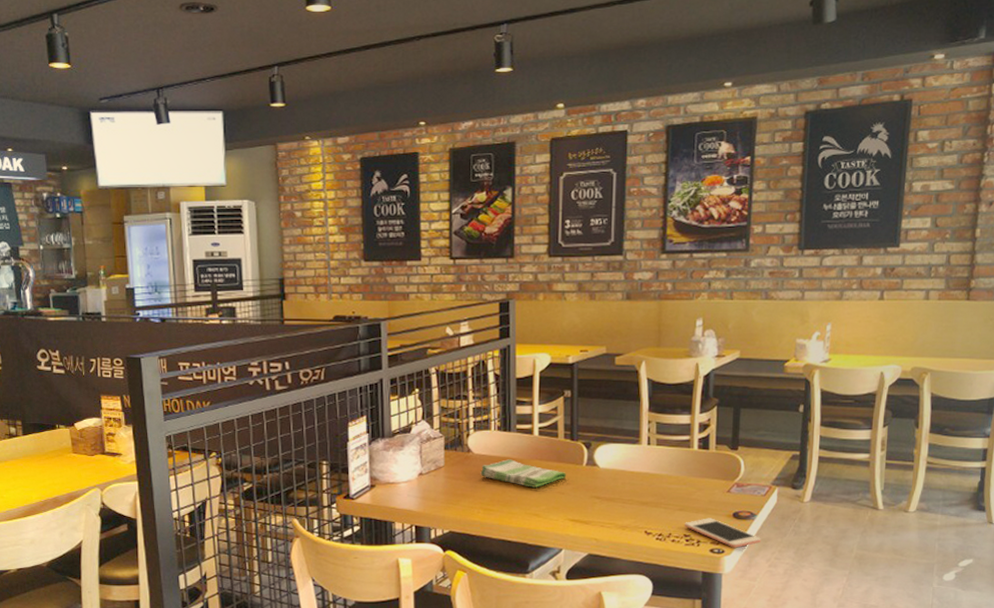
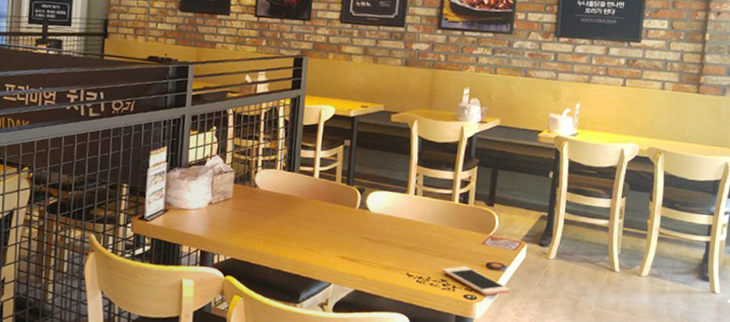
dish towel: present [480,459,567,488] -> none [263,197,341,225]

